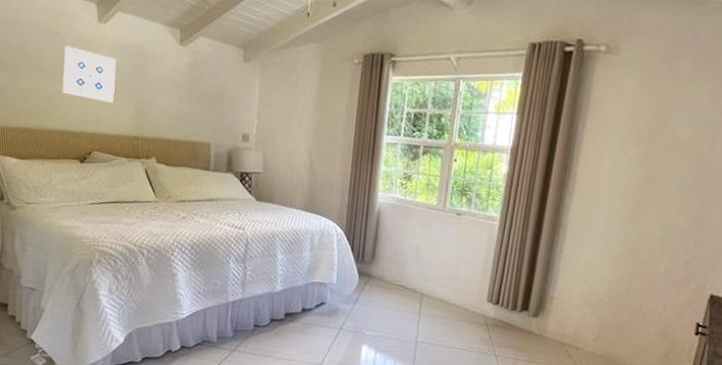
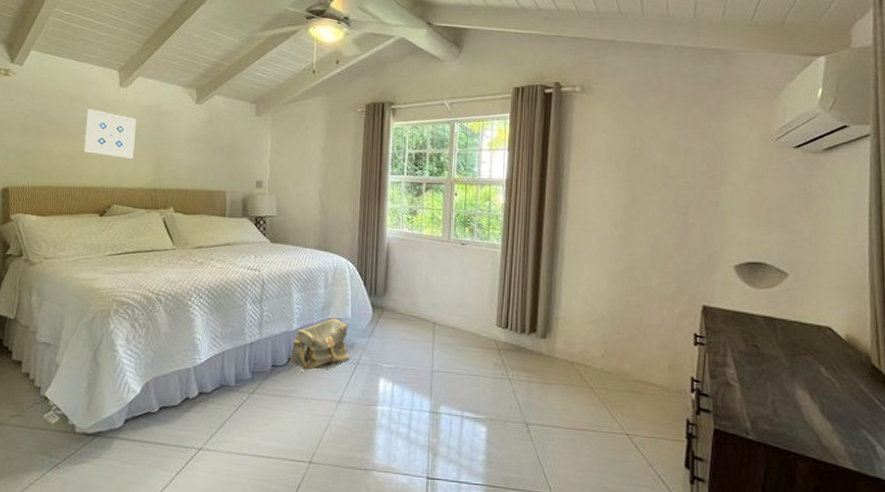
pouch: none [272,282,334,333] -> present [290,317,350,372]

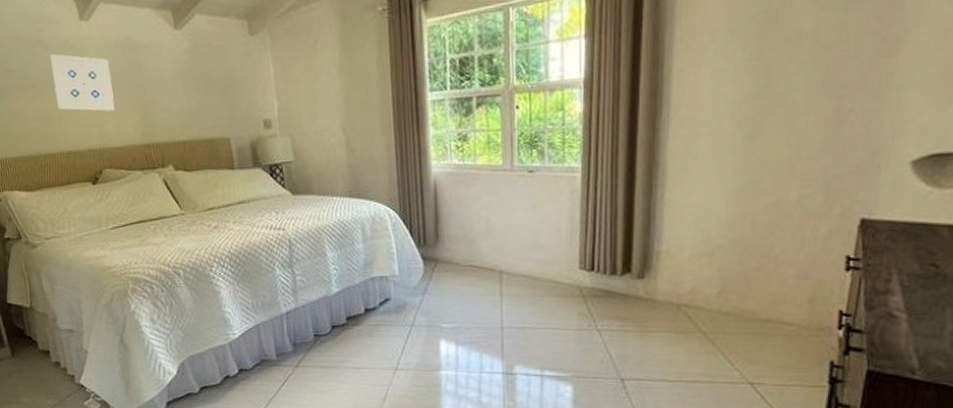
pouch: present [290,317,350,372] -> none [333,276,403,339]

